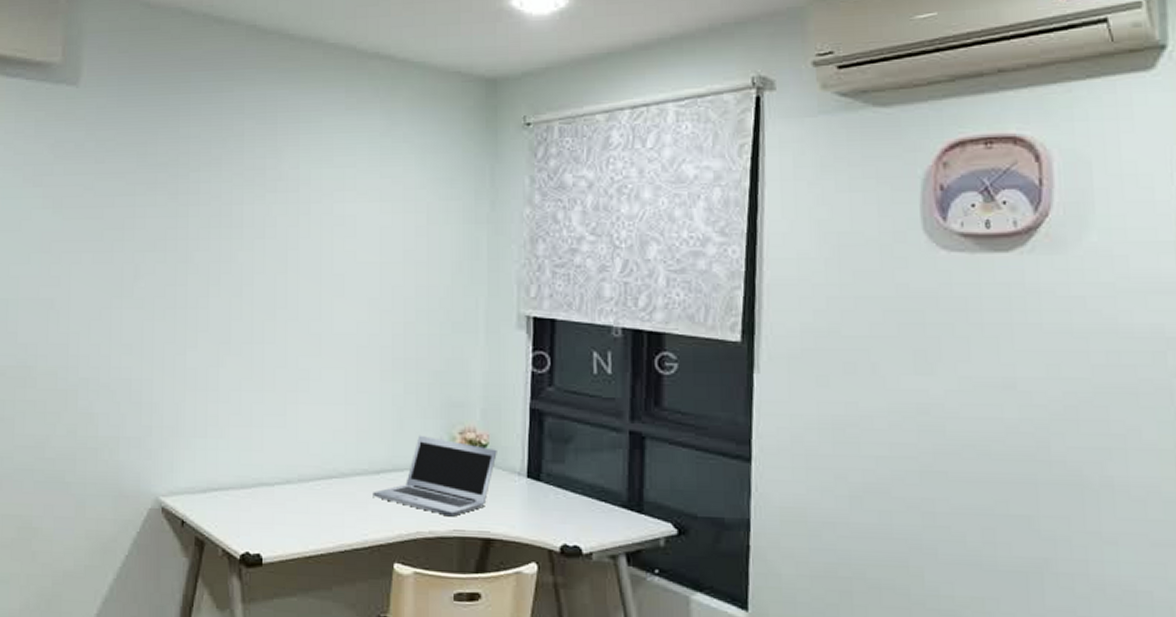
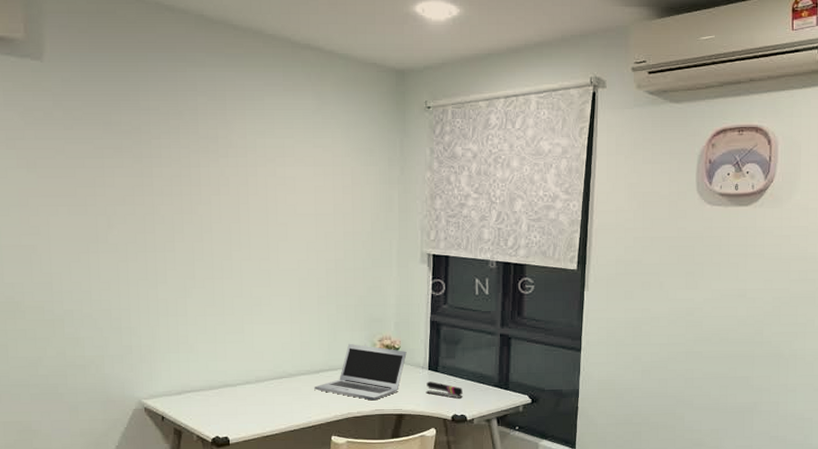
stapler: none [523,494,576,522] -> present [425,381,463,399]

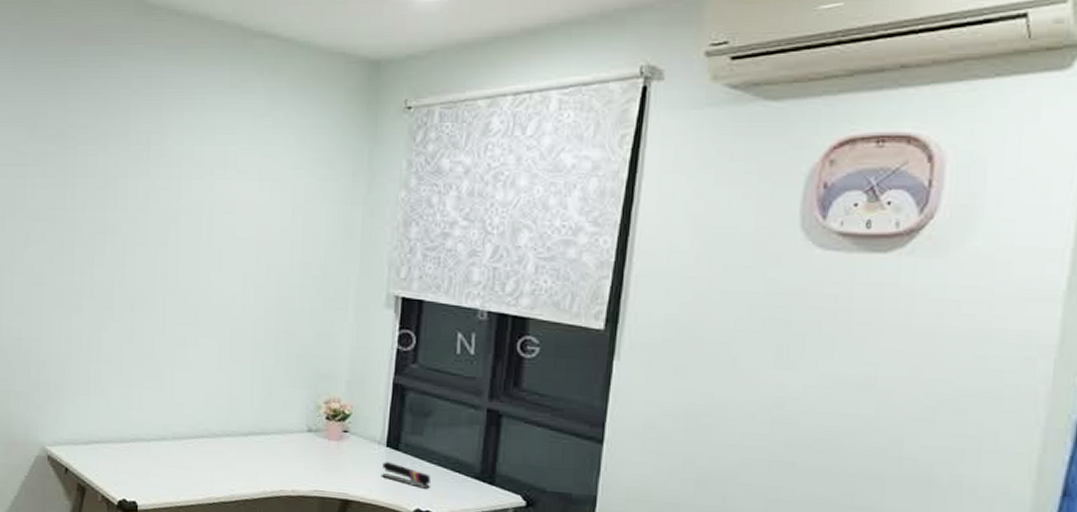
laptop: present [314,343,407,401] -> none [241,402,359,479]

